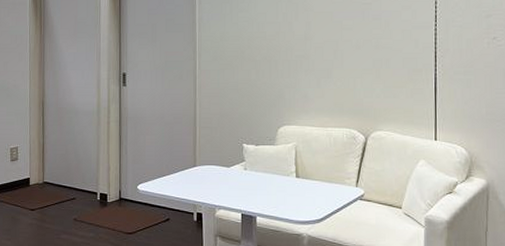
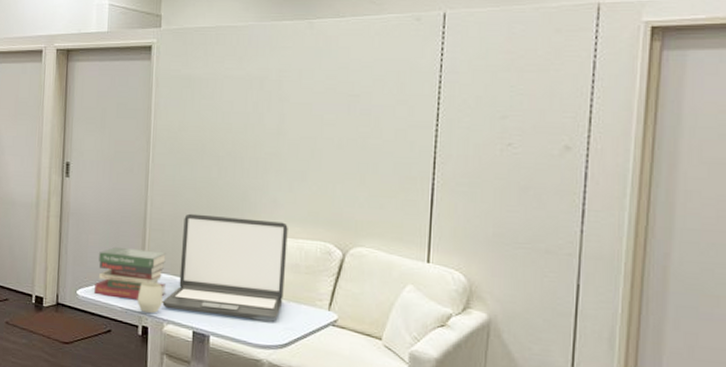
books: none [153,144,216,190] -> present [94,246,166,300]
cup: none [191,174,214,202] -> present [137,282,164,314]
laptop: none [213,111,319,200] -> present [162,213,288,322]

